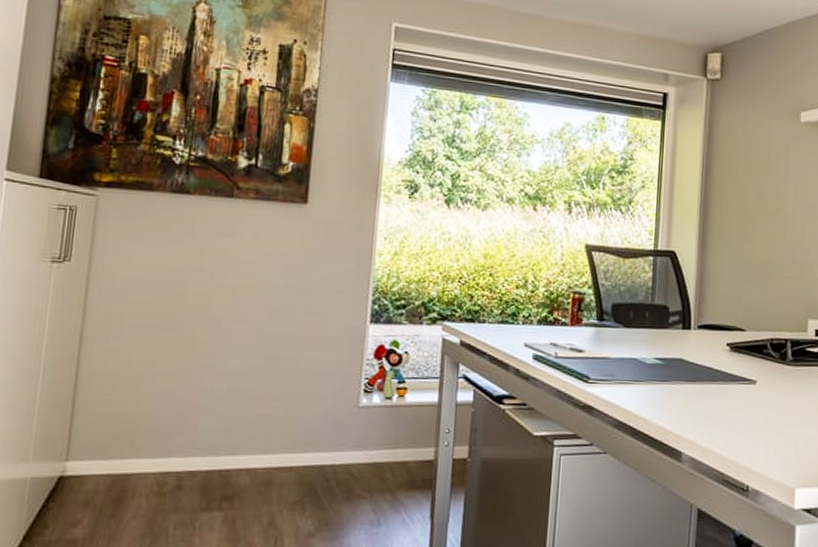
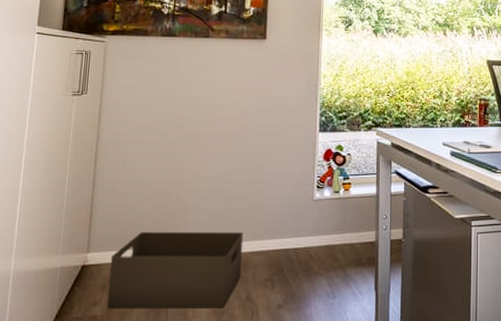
storage basket: none [89,437,269,535] -> present [106,231,244,309]

